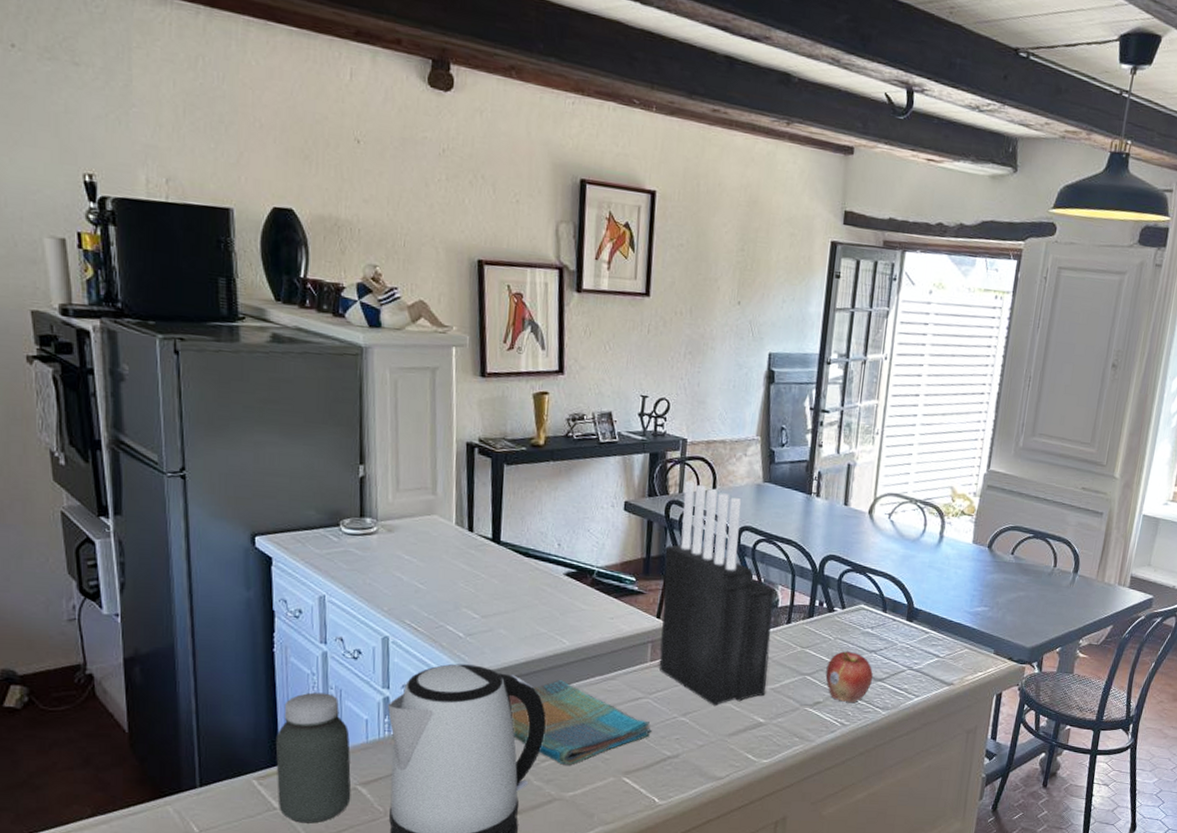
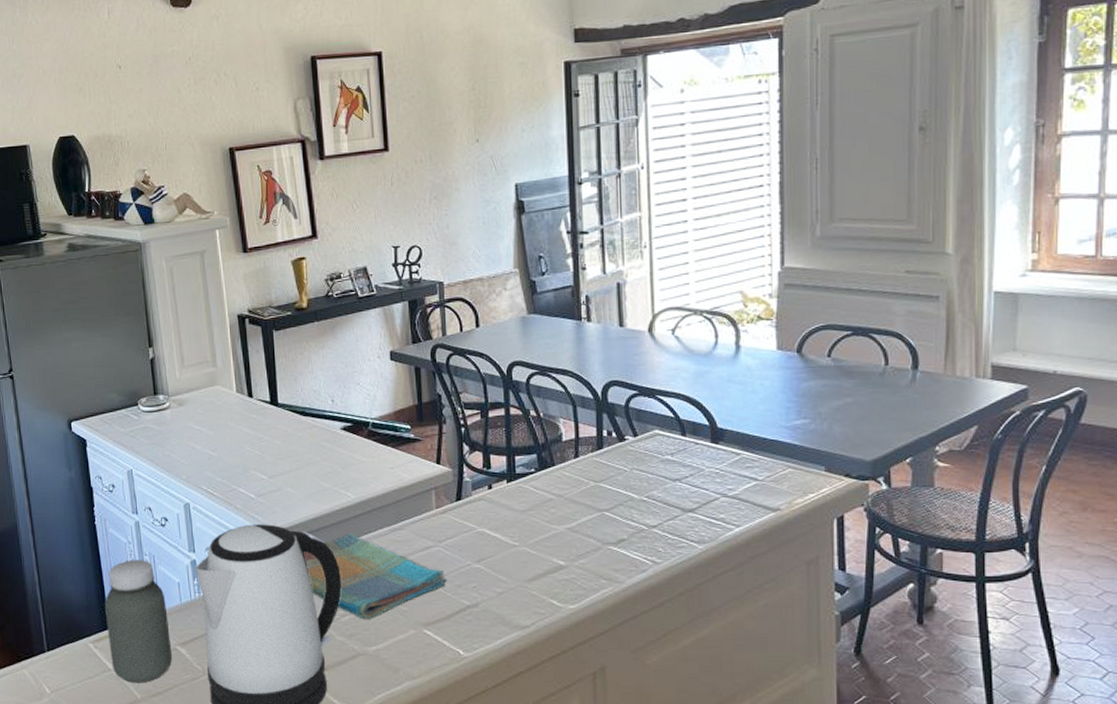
knife block: present [659,480,774,707] -> none [437,322,562,551]
fruit: present [825,651,873,703] -> none [626,482,681,539]

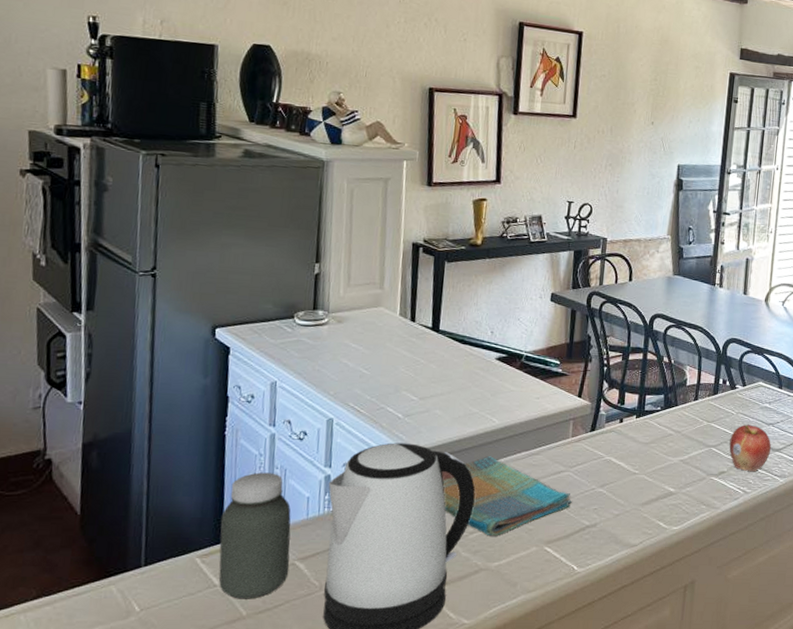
fruit: none [626,482,681,539] -> present [729,425,771,472]

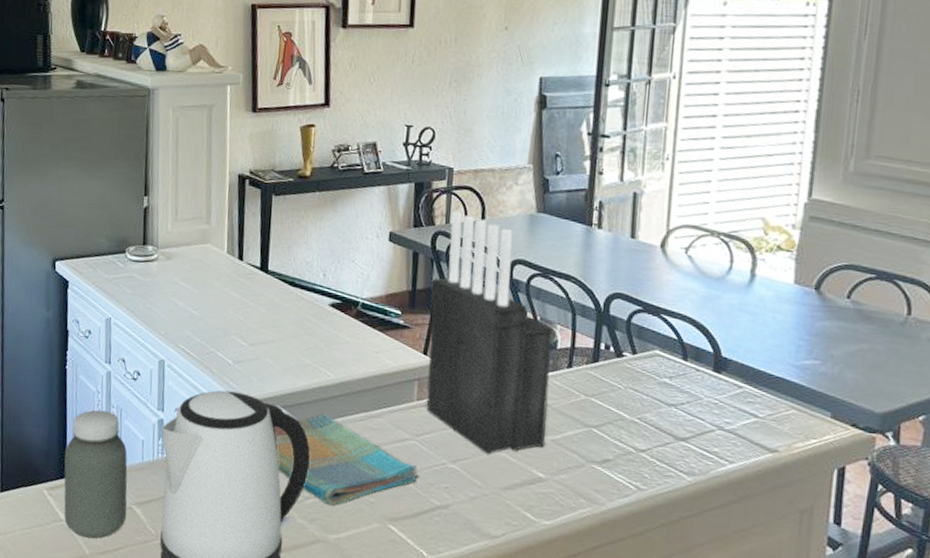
knife block: none [579,274,683,478] -> present [426,211,553,455]
fruit: present [729,425,771,472] -> none [615,403,674,465]

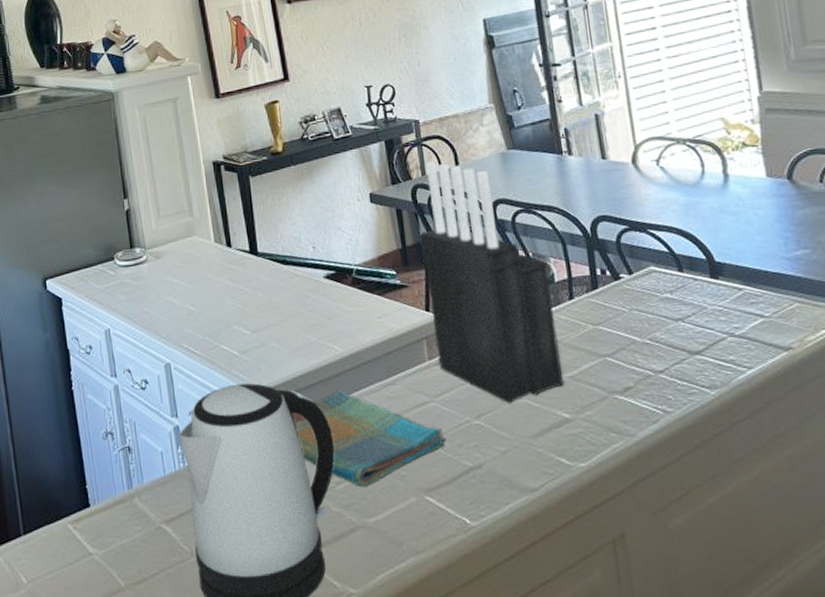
jar: present [64,410,128,539] -> none [83,427,158,568]

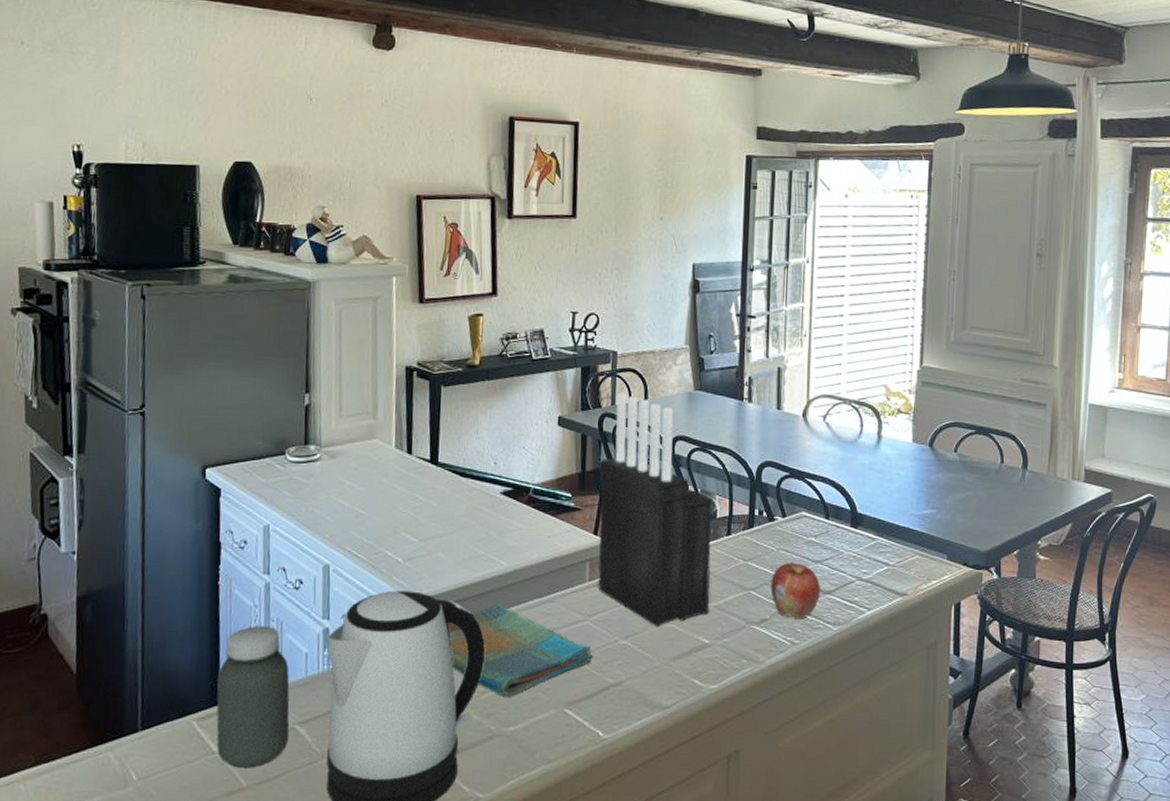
jar: none [83,427,158,568] -> present [216,626,290,768]
fruit: none [628,323,688,385] -> present [771,563,820,619]

